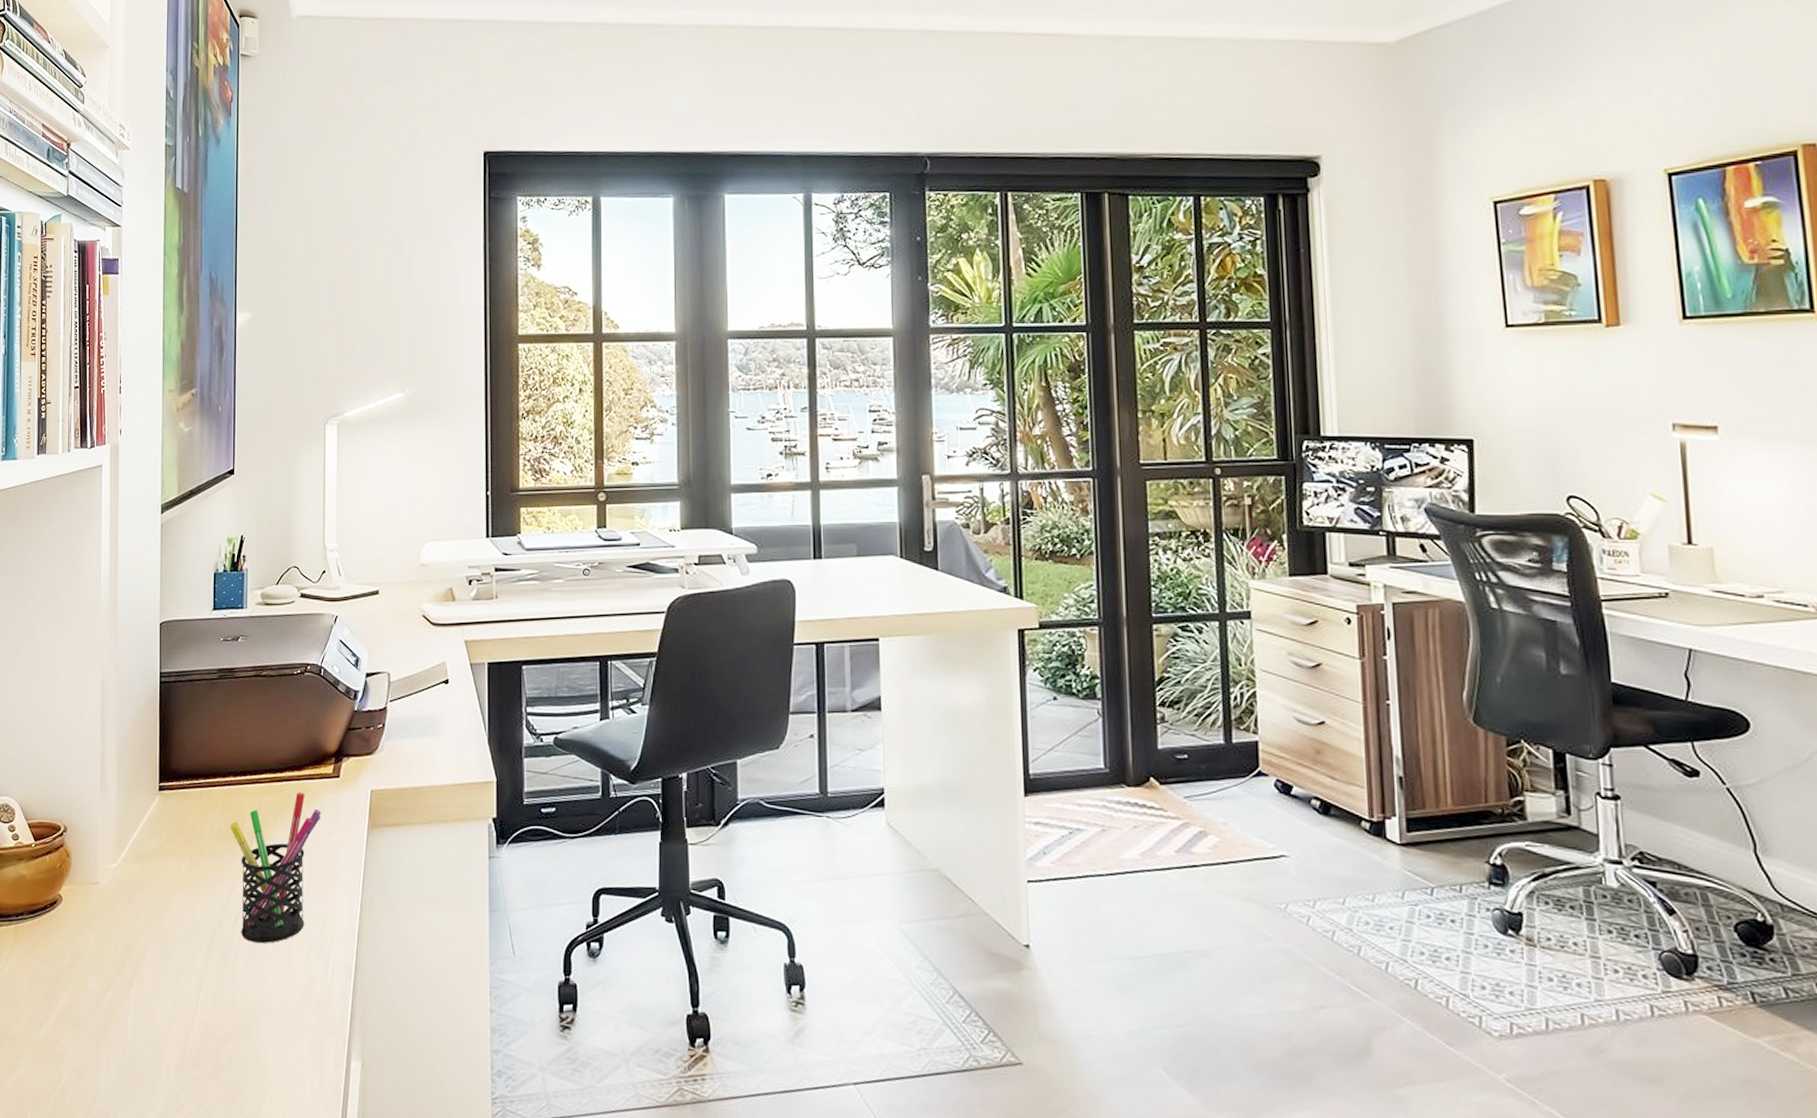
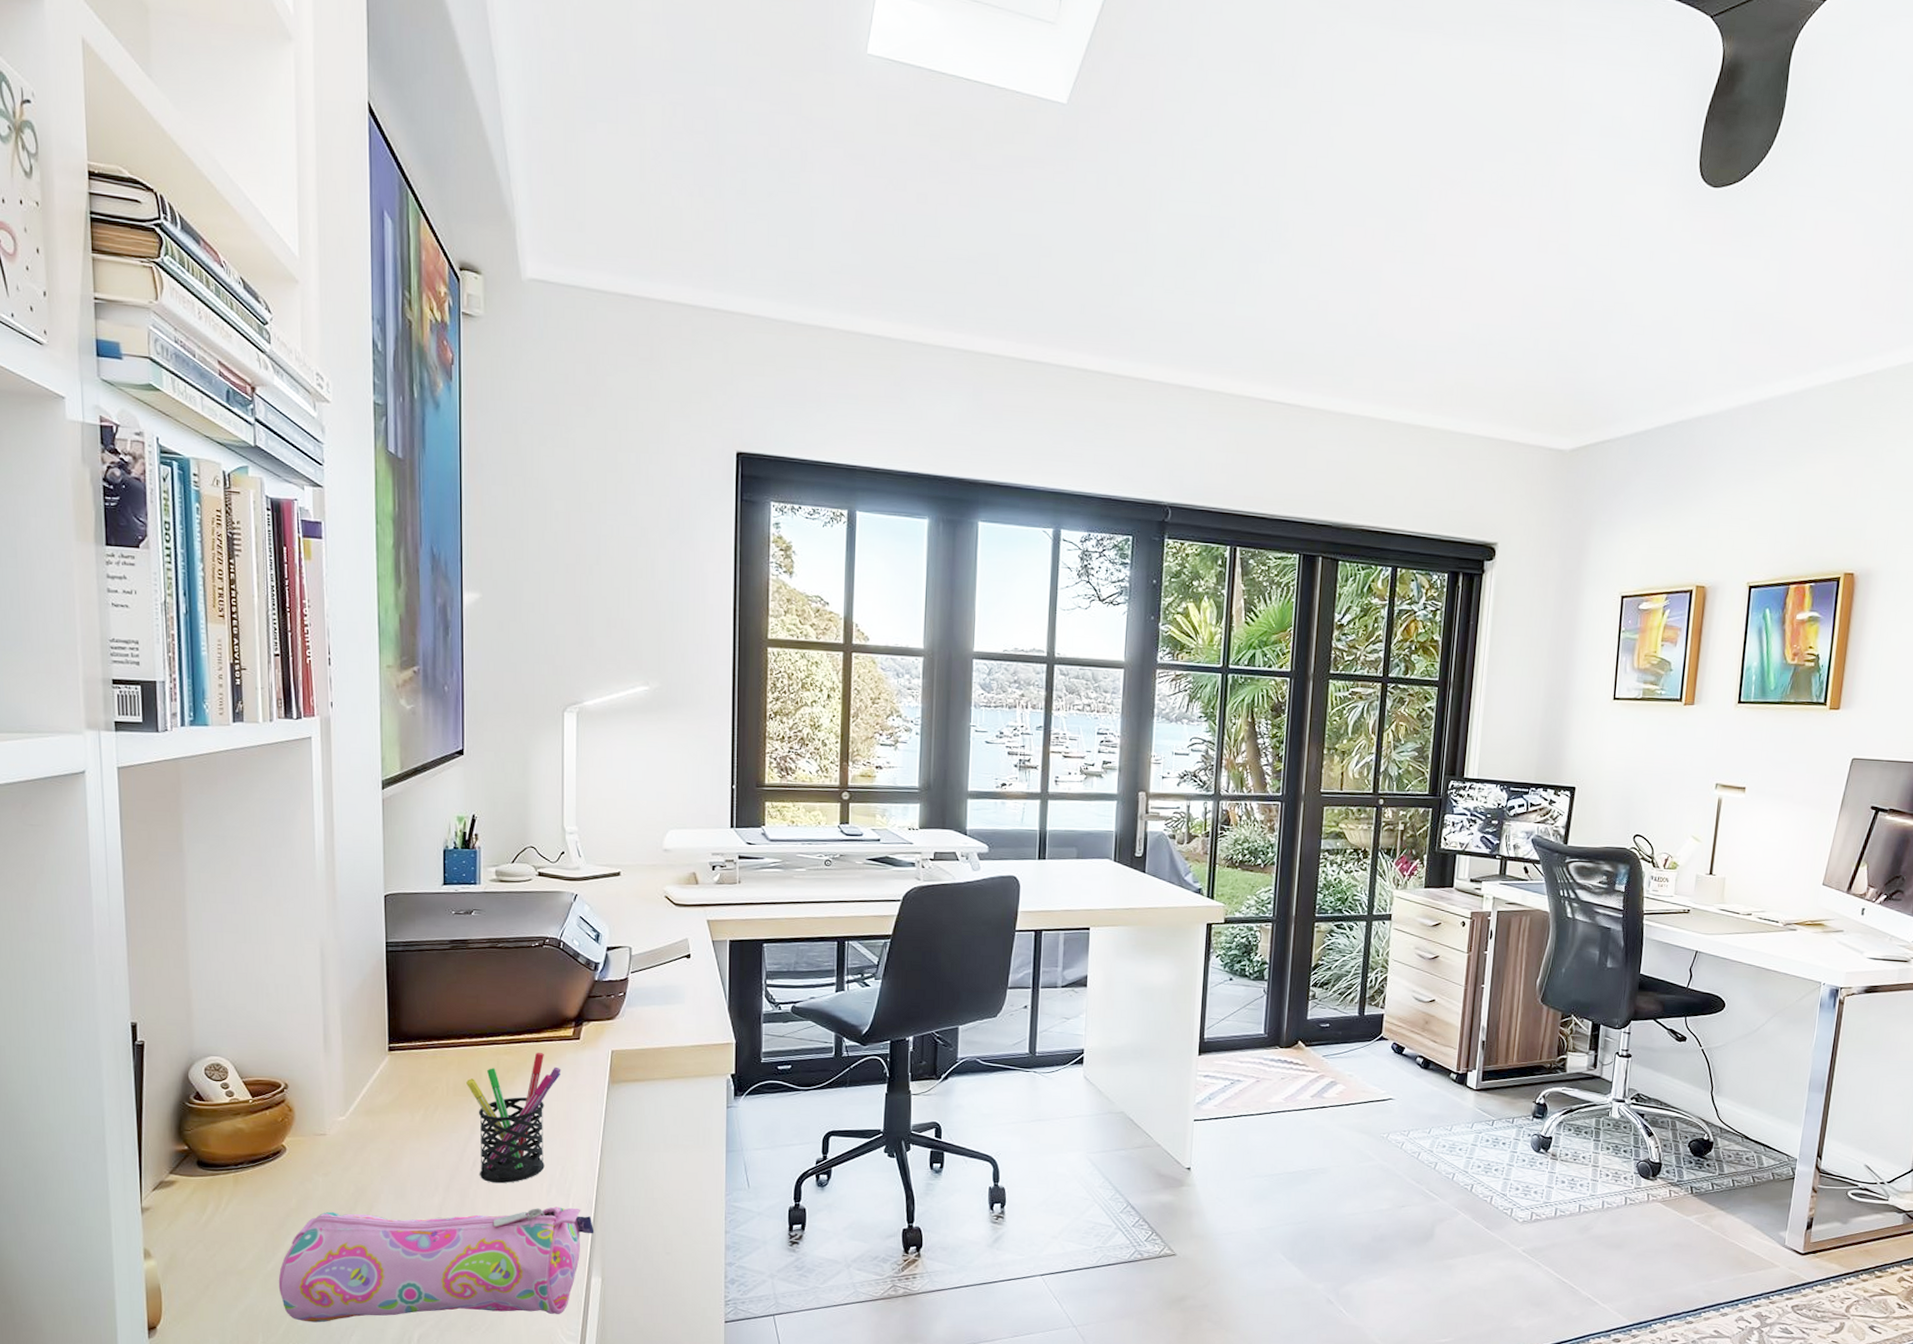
pencil case: none [48,971,354,1105] -> present [278,1207,594,1323]

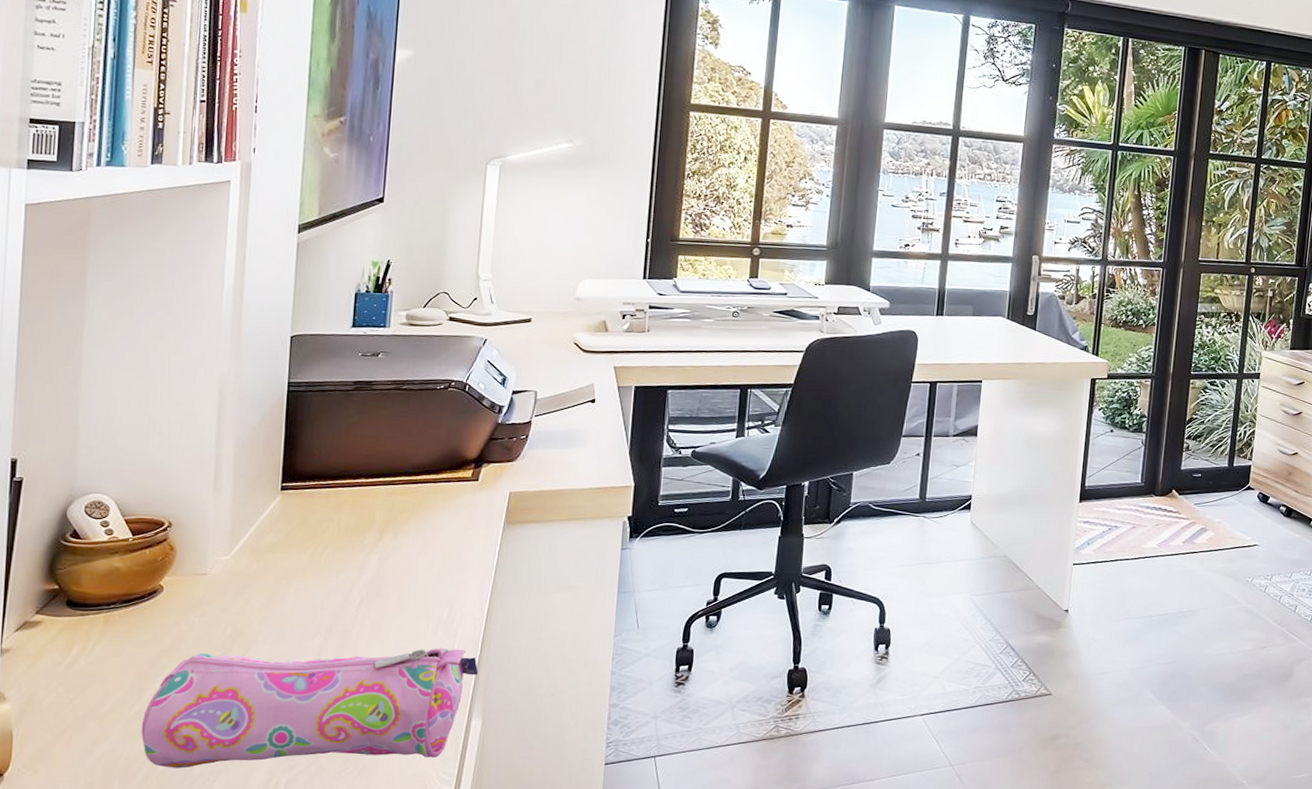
pen holder: present [466,1053,561,1184] -> none [359,493,457,624]

